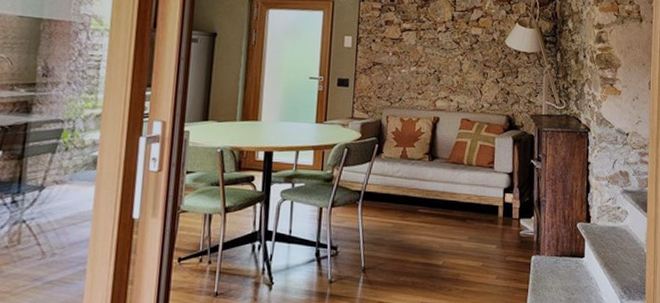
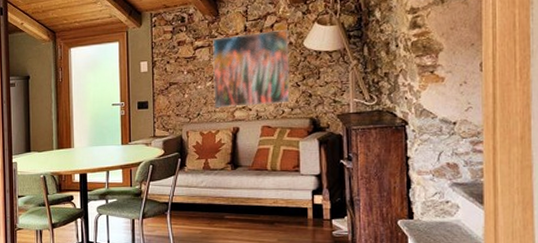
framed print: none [418,23,493,98] -> present [213,30,290,109]

